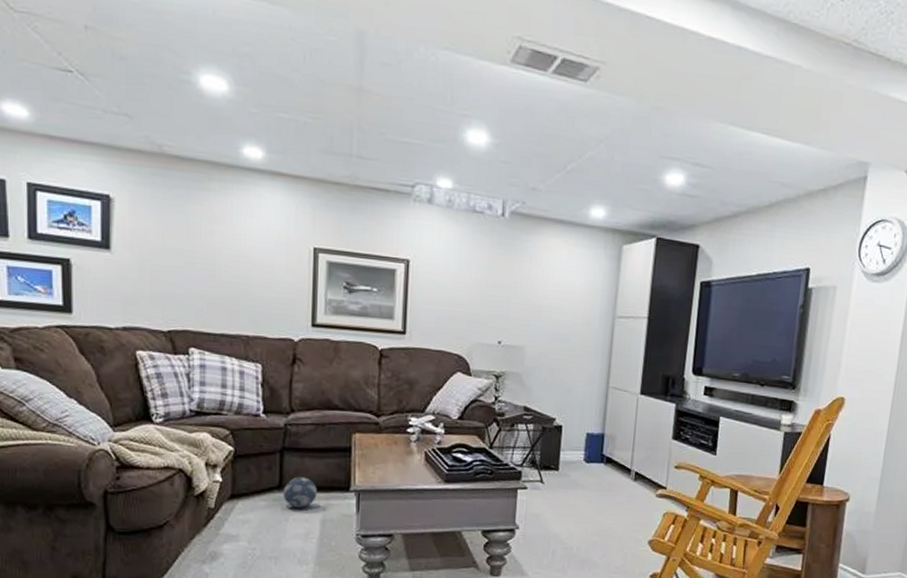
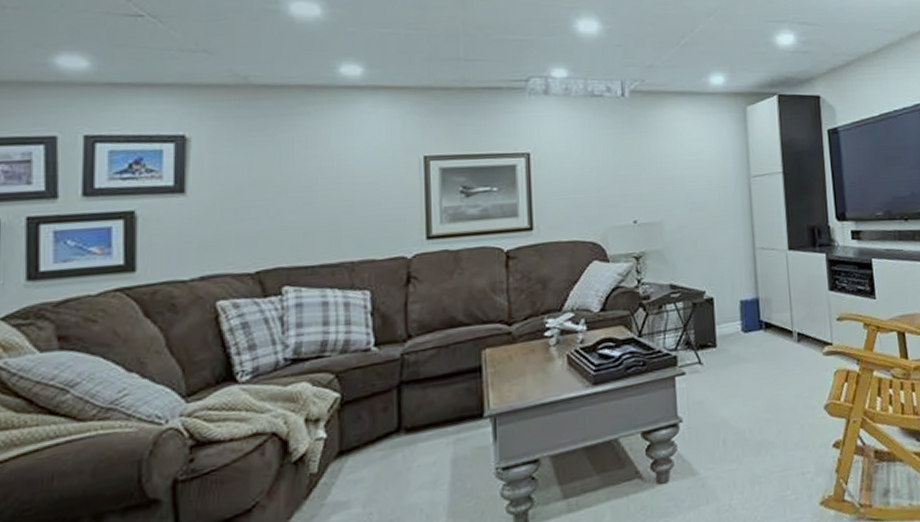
decorative ball: present [283,477,317,508] -> none [403,411,445,452]

